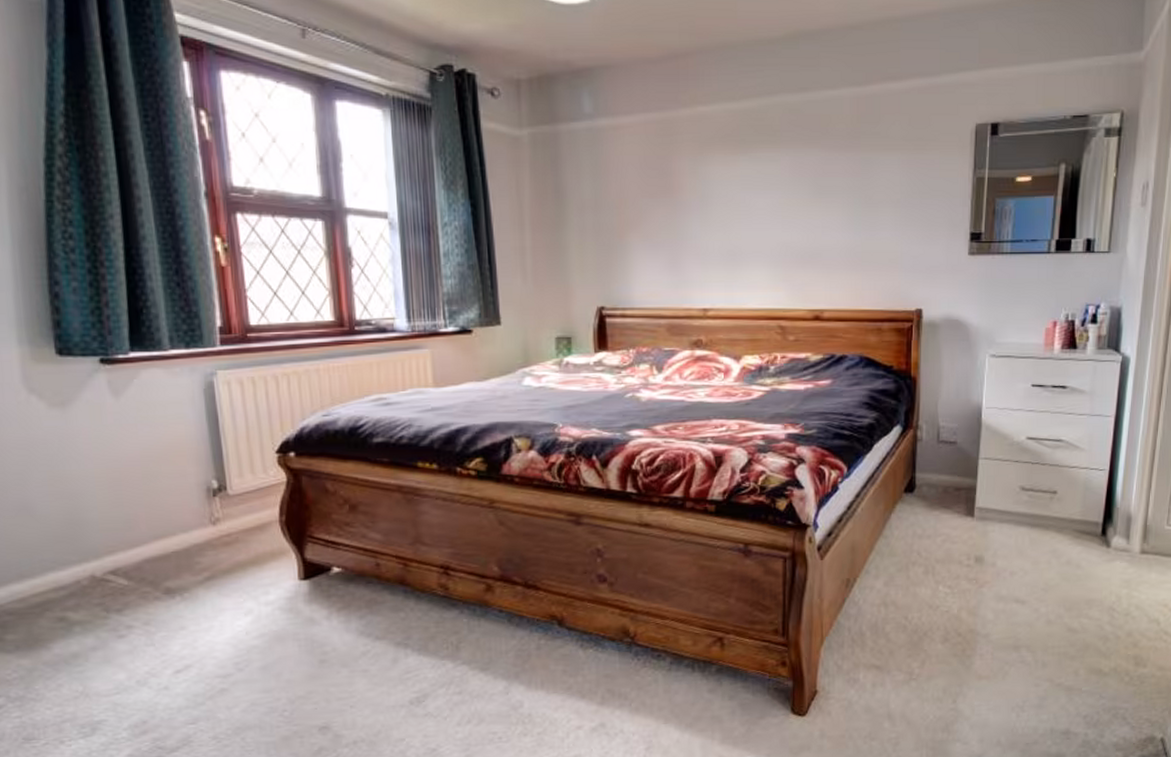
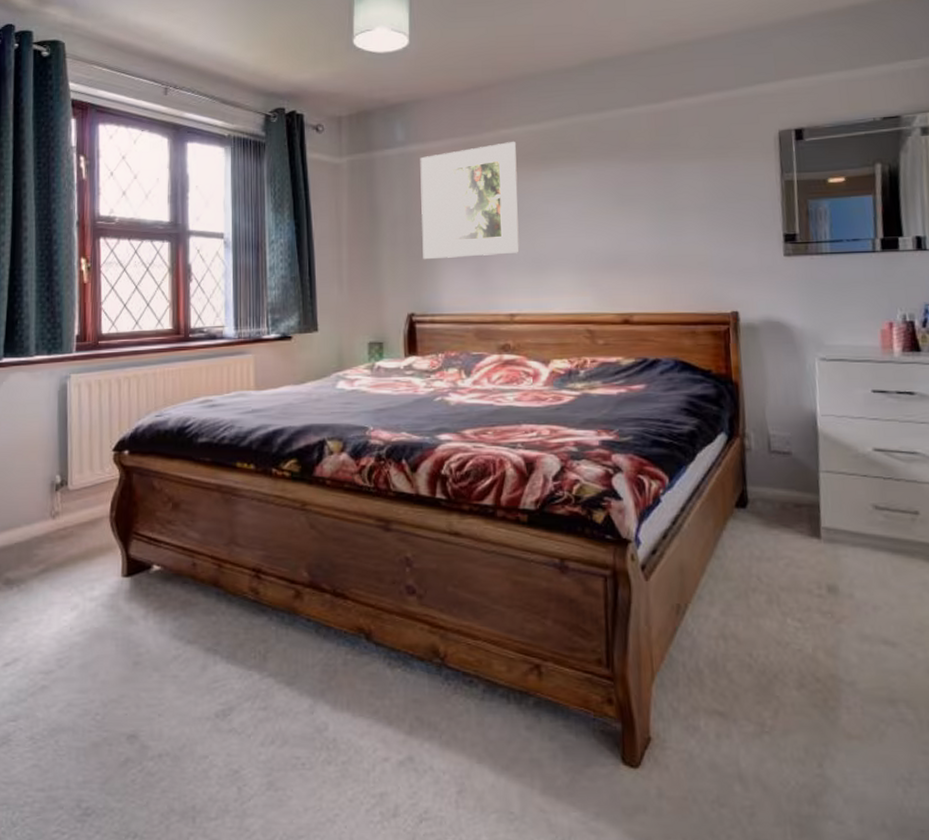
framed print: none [610,121,715,249] -> present [420,142,520,260]

